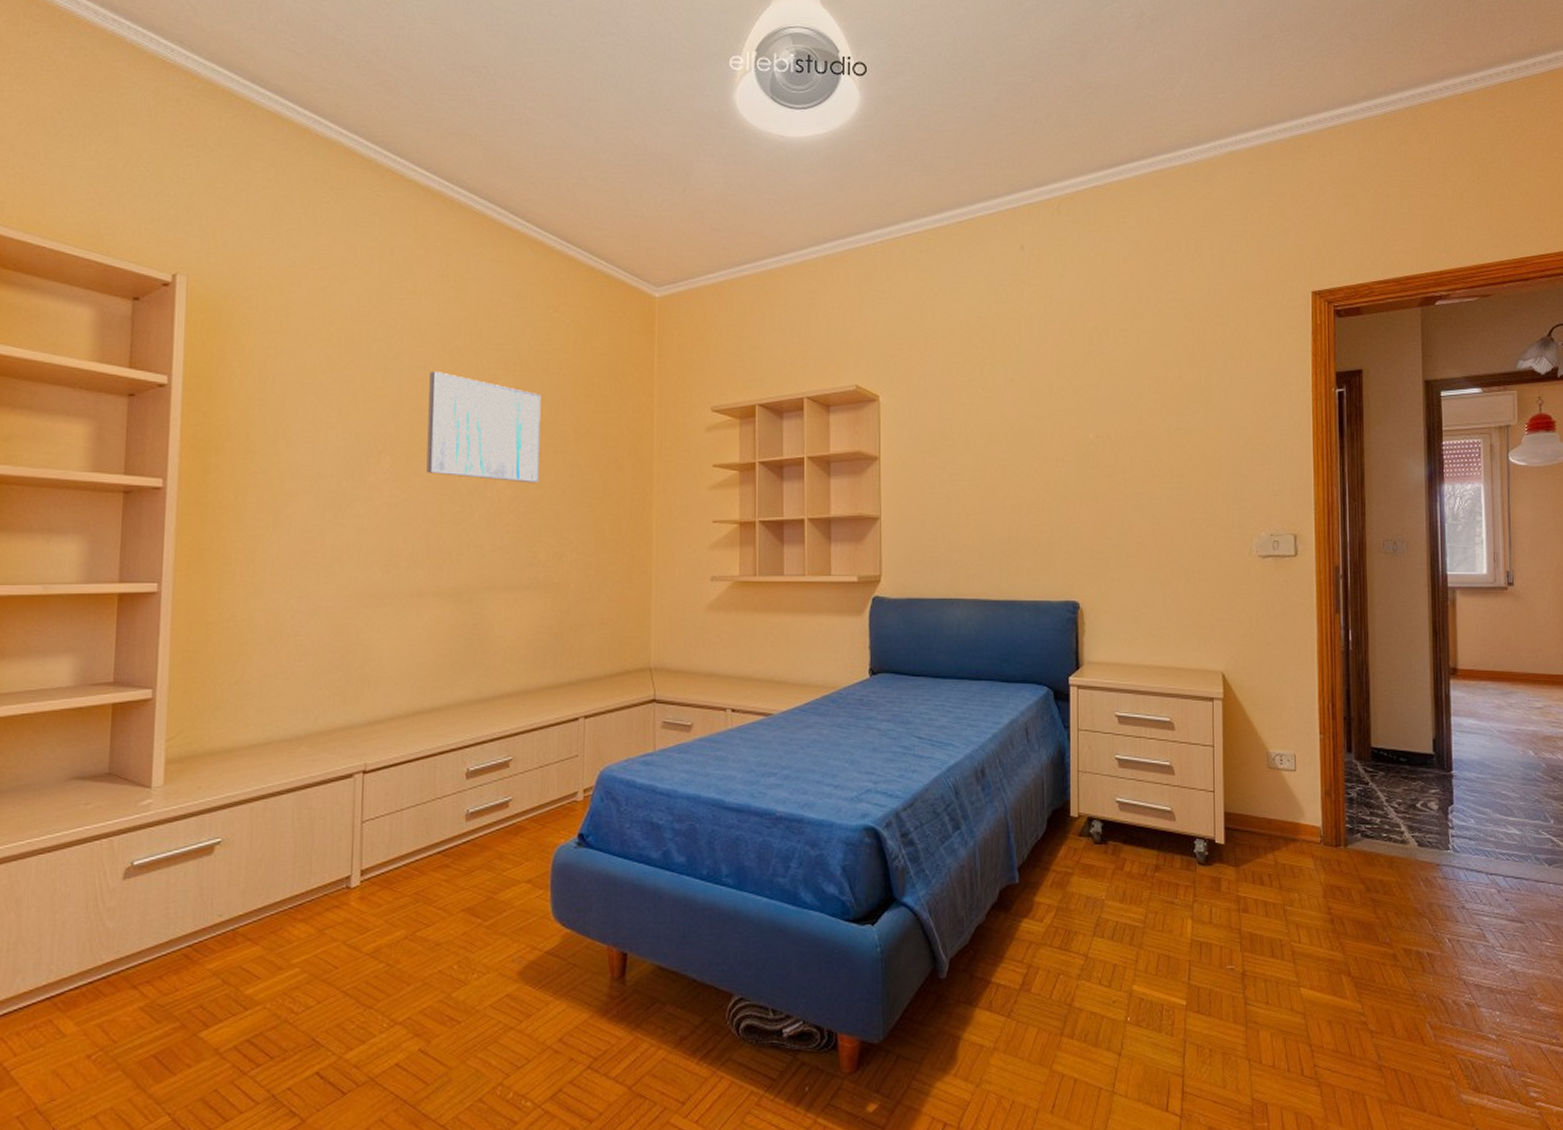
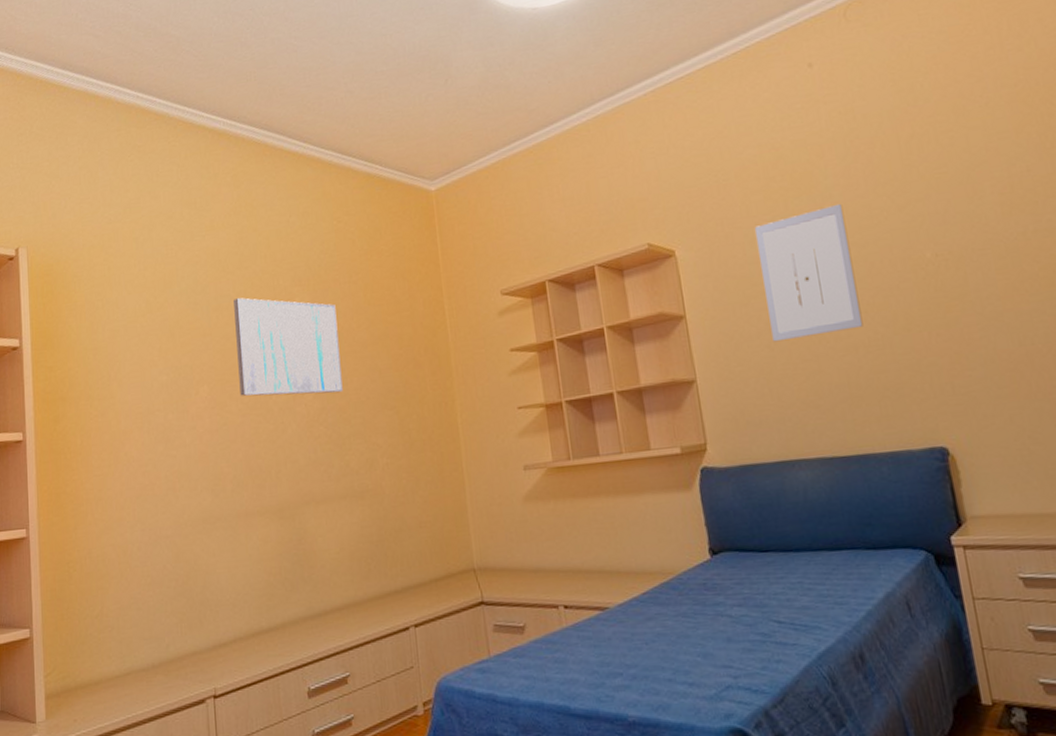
wall art: none [952,377,1029,493] -> present [755,203,864,342]

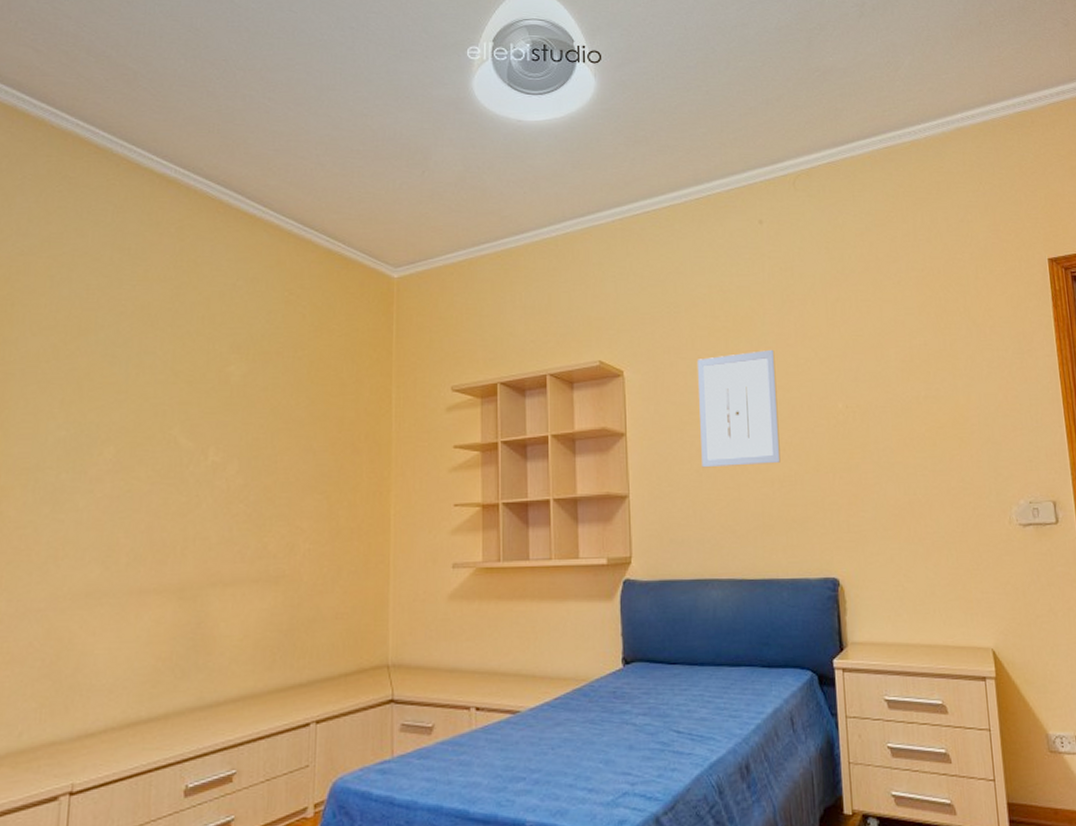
wall art: present [233,298,343,396] -> none [152,358,275,471]

